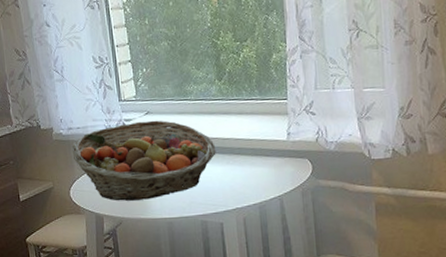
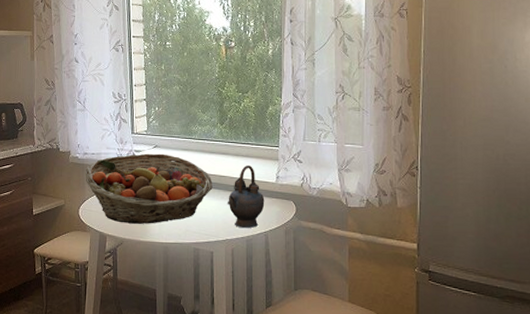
teapot: none [233,124,277,194] -> present [227,166,265,228]

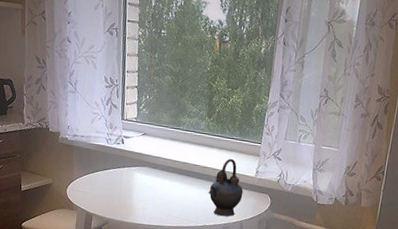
fruit basket: present [85,153,213,224] -> none [74,139,197,207]

